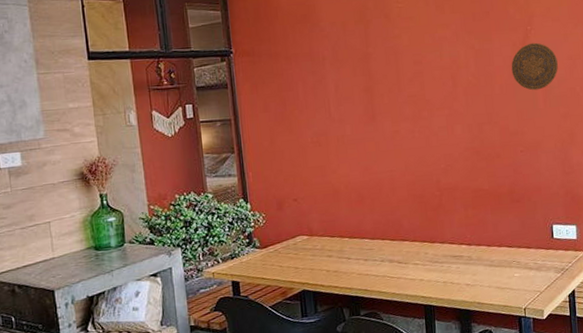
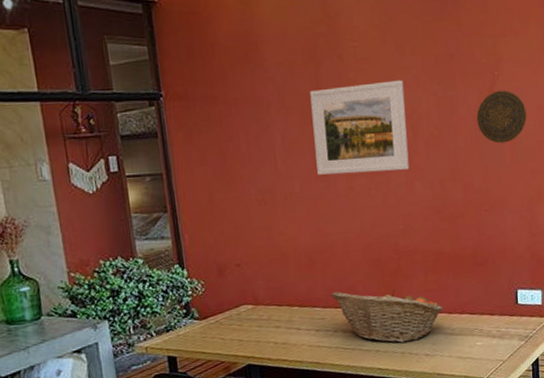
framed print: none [360,35,450,120] -> present [310,80,410,175]
fruit basket: none [379,223,482,273] -> present [332,289,443,343]

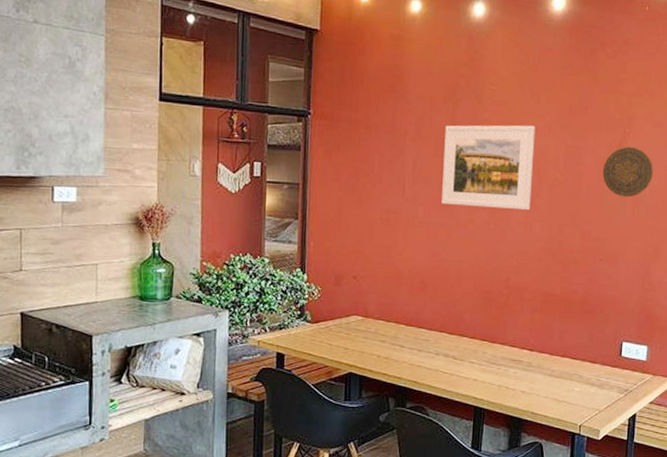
fruit basket: present [332,289,443,343] -> none [439,316,545,376]

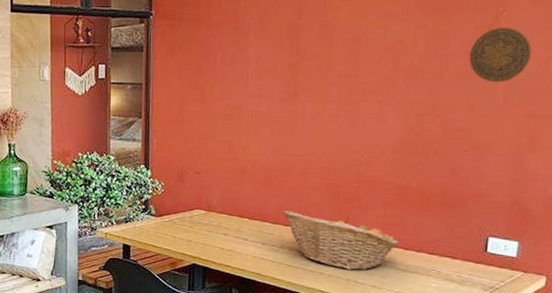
fruit basket: none [439,316,545,376] -> present [283,210,399,270]
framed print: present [442,125,536,211] -> none [287,11,392,101]

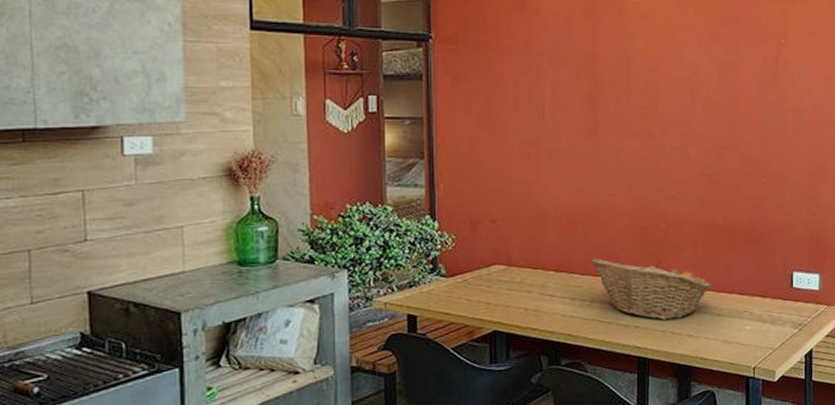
decorative plate: present [469,27,532,83] -> none [759,58,812,114]

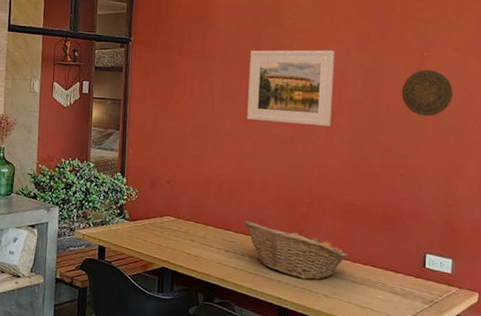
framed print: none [586,40,685,134] -> present [247,50,335,127]
decorative plate: none [759,58,812,114] -> present [401,69,453,117]

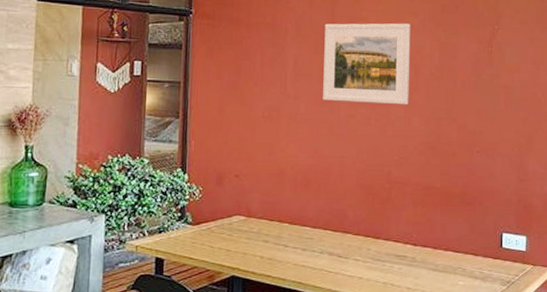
fruit basket: present [244,221,348,280] -> none [322,213,428,272]
decorative plate: present [401,69,453,117] -> none [475,42,522,91]

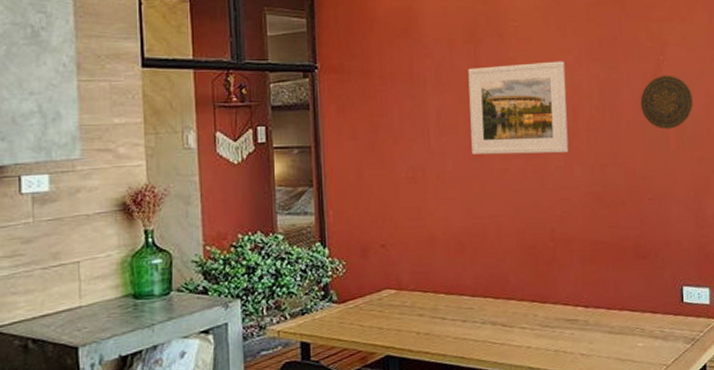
decorative plate: none [475,42,522,91] -> present [640,75,693,130]

